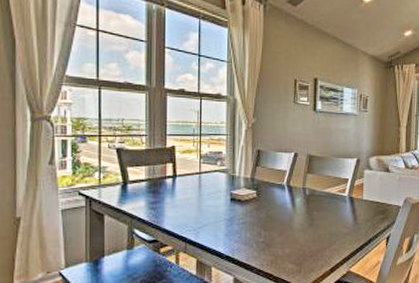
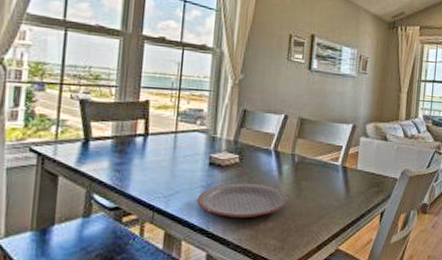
plate: none [222,215,302,246] -> present [197,183,289,218]

